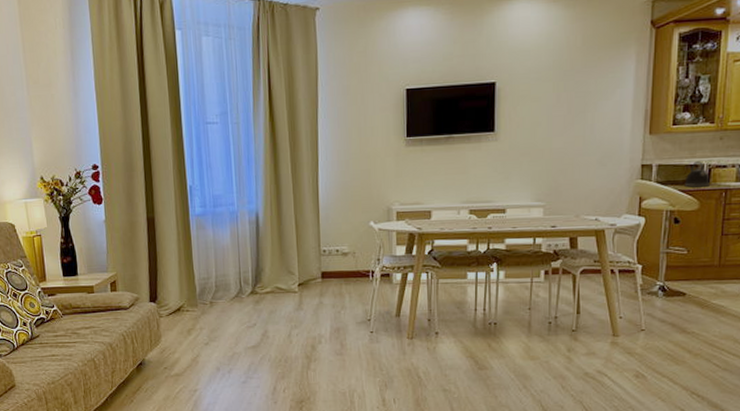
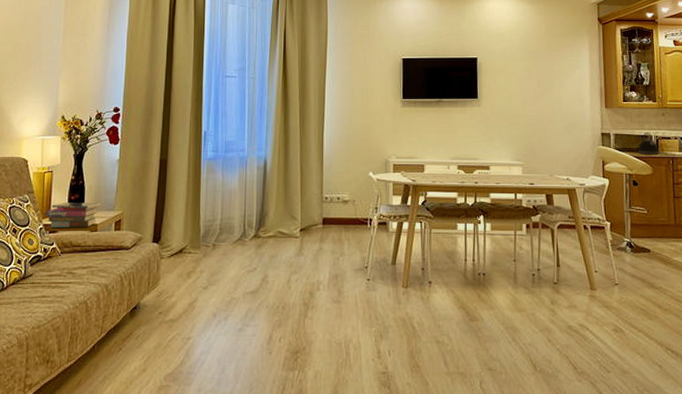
books: none [41,264,93,291] -> present [46,202,100,227]

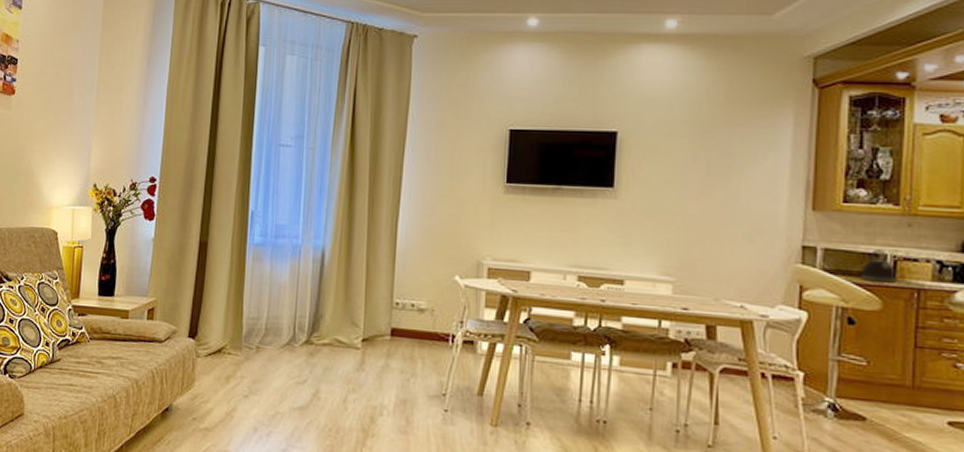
books: present [46,202,100,227] -> none [75,283,132,313]

